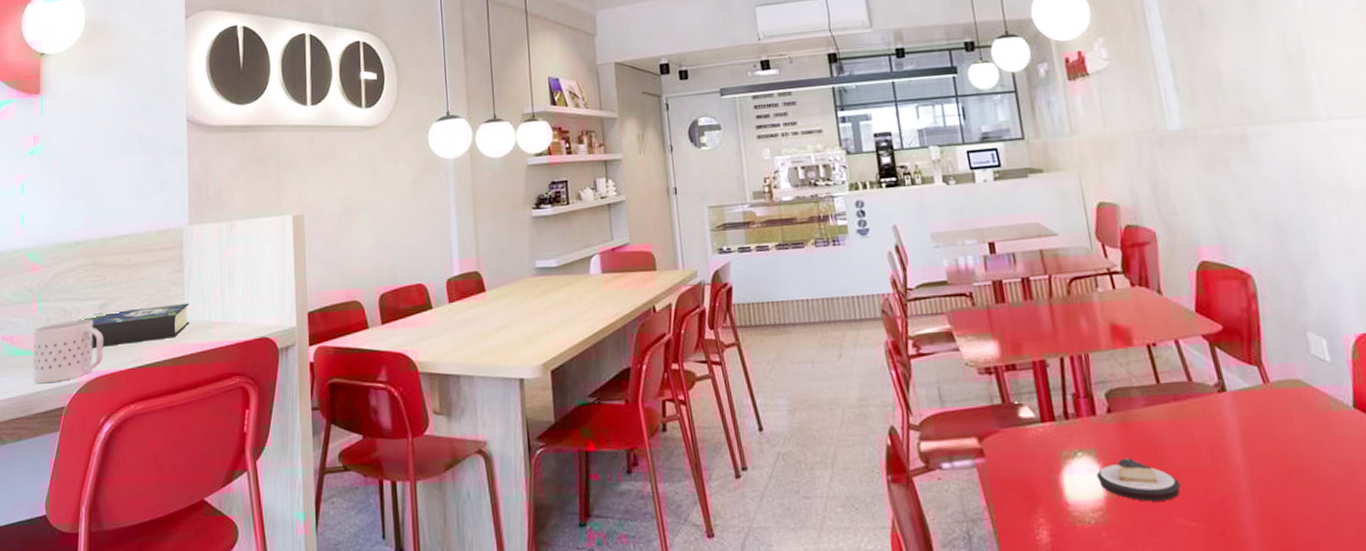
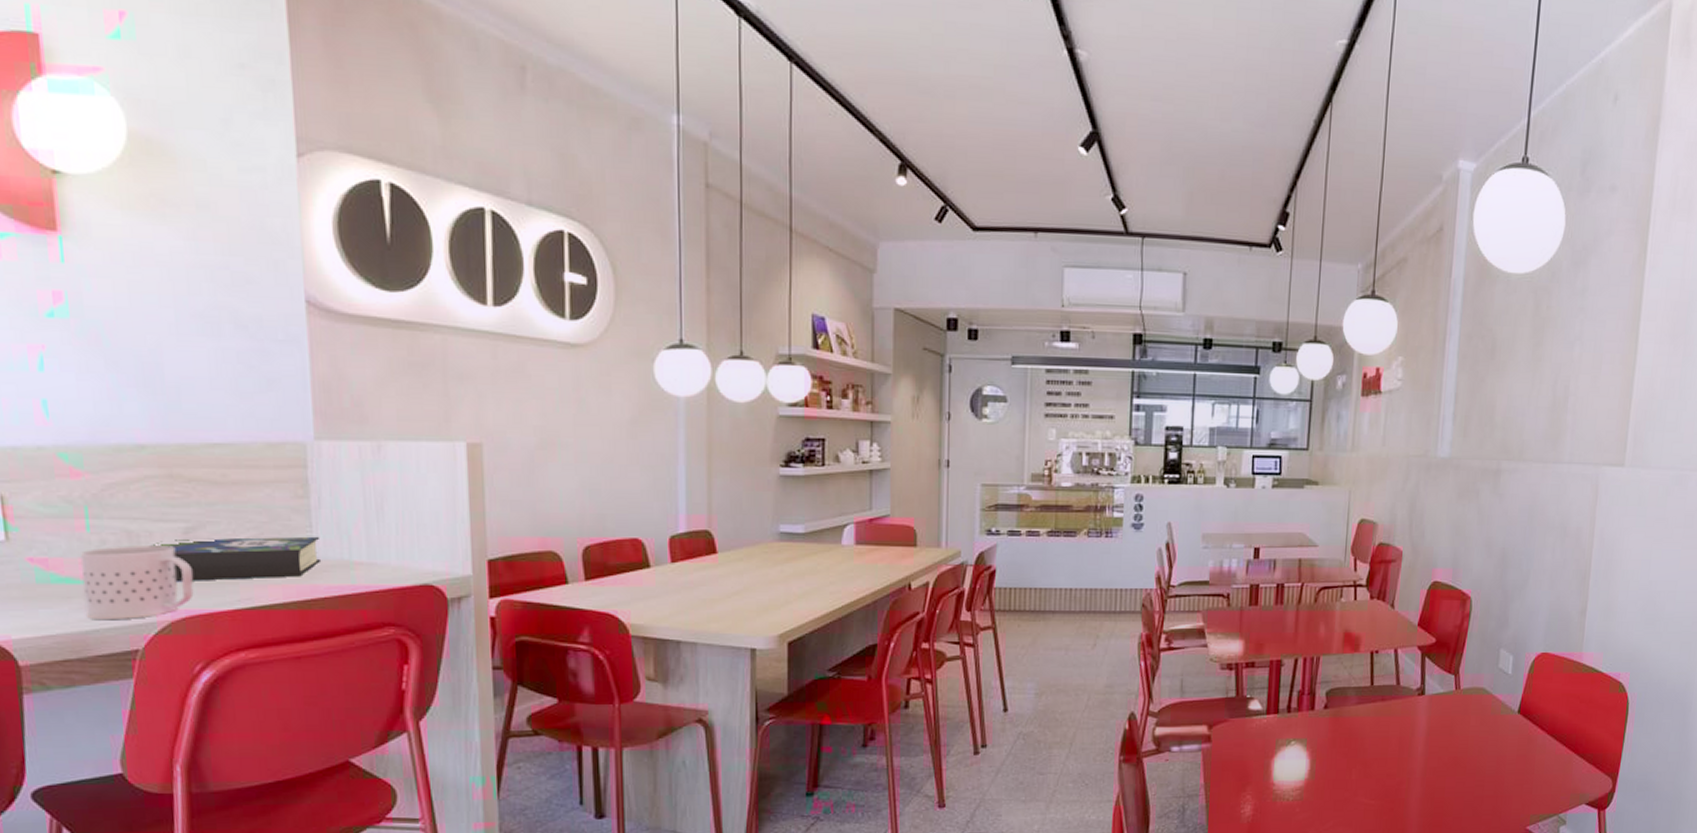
cake slice: present [1097,458,1181,502] -> none [1303,747,1369,783]

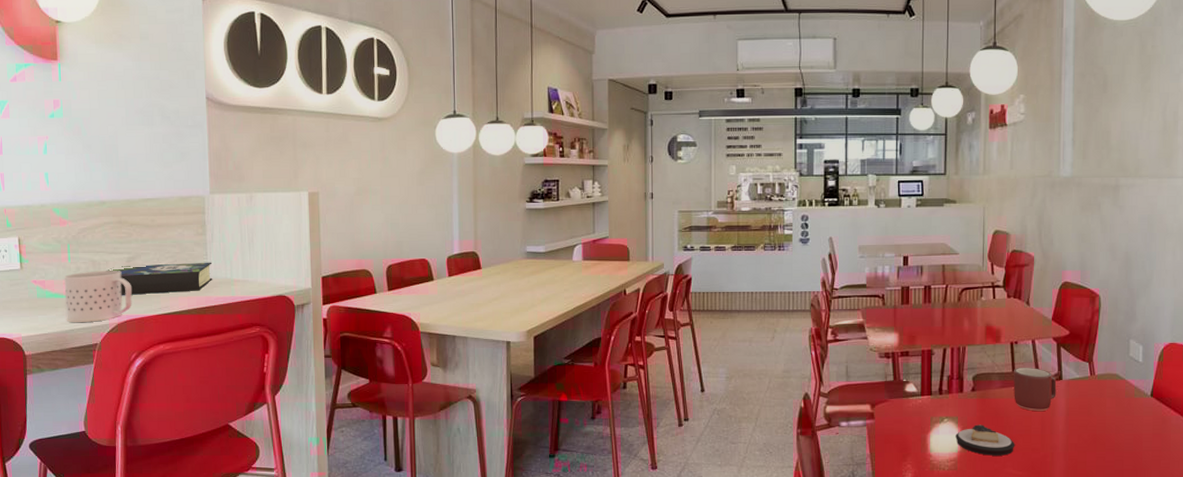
cake slice: none [1303,747,1369,783] -> present [955,424,1015,456]
mug: none [1370,680,1419,732] -> present [1014,367,1057,412]

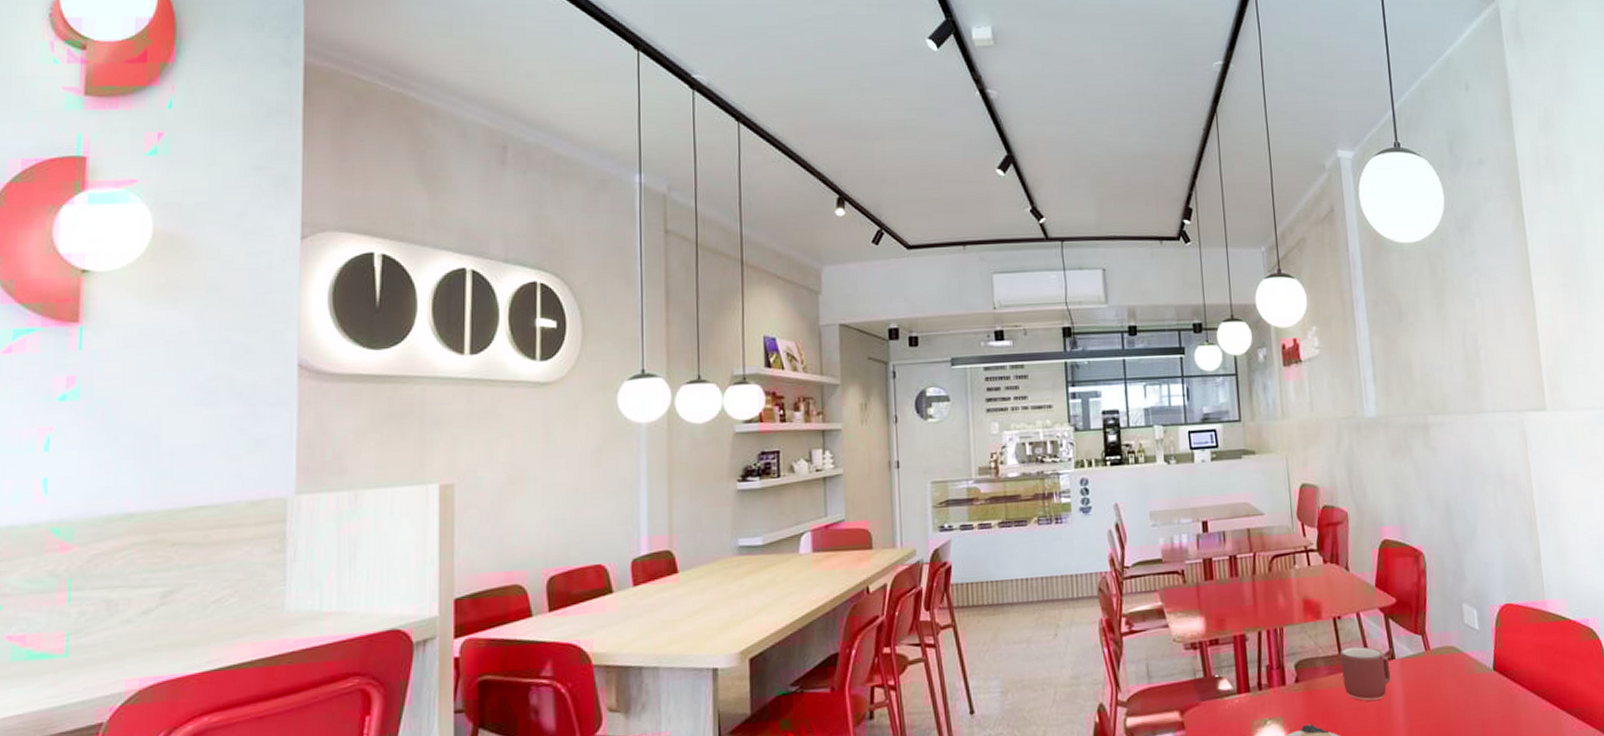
mug: present [64,271,132,323] -> none [55,611,165,695]
book: present [108,262,213,295] -> none [131,589,293,647]

